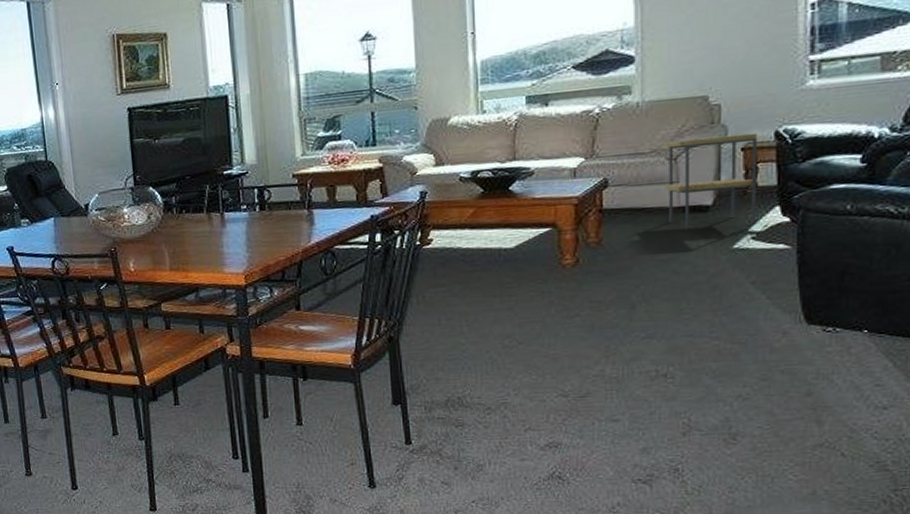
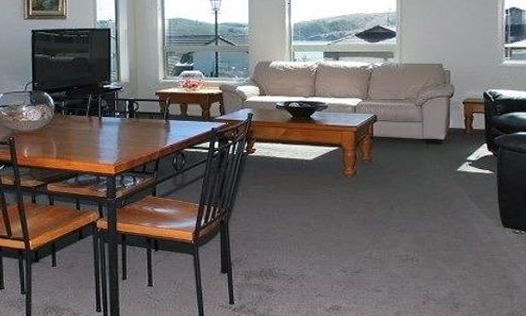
side table: present [662,133,757,230] -> none [413,92,472,156]

